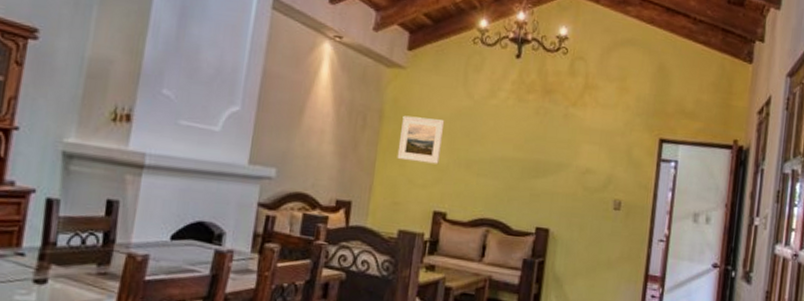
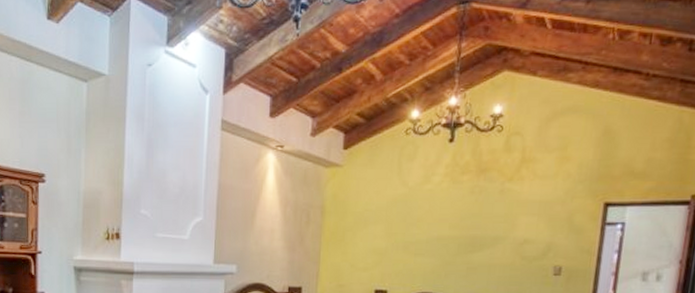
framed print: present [397,115,445,165] -> none [339,209,382,249]

